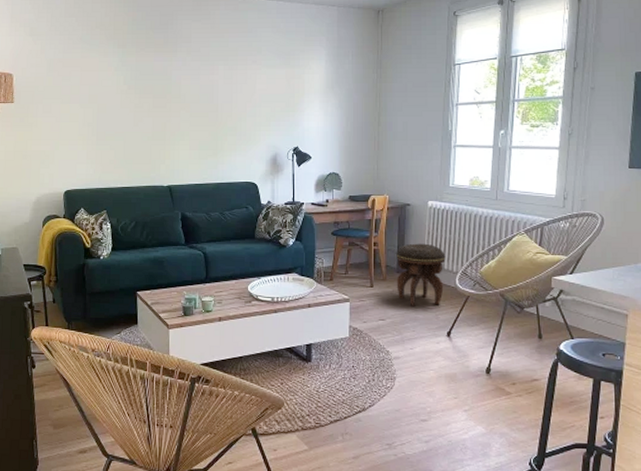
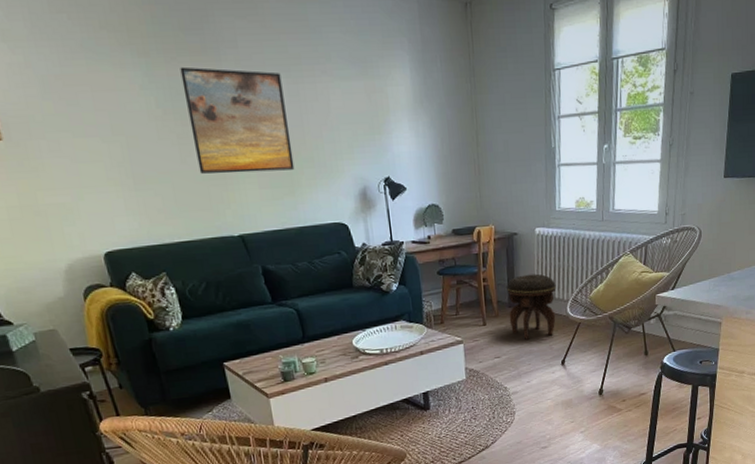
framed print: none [145,55,221,136] -> present [180,66,295,174]

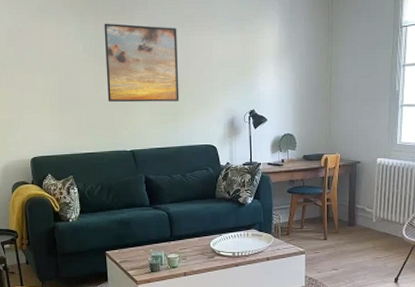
footstool: present [507,273,556,340] -> none [348,198,394,256]

